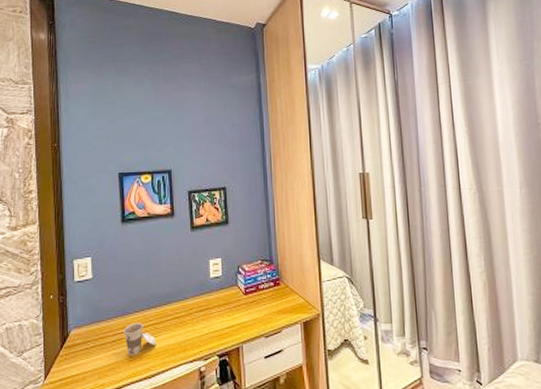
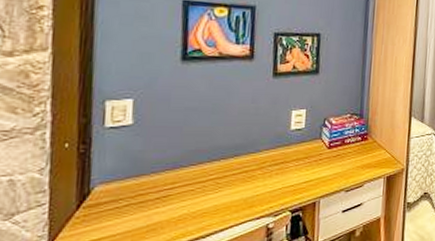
cup: present [124,323,156,356] -> none [172,178,216,215]

